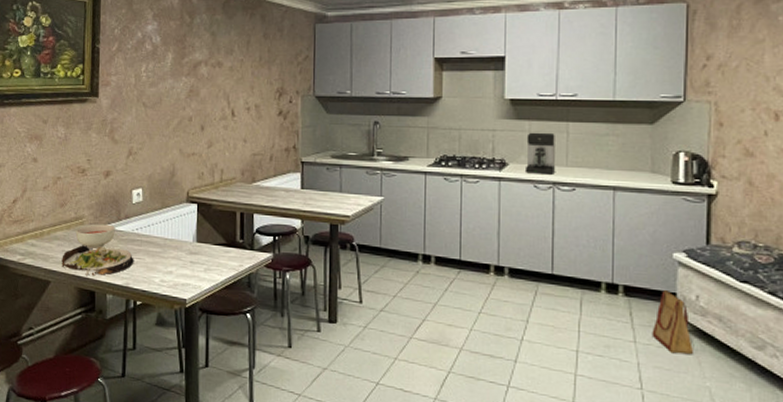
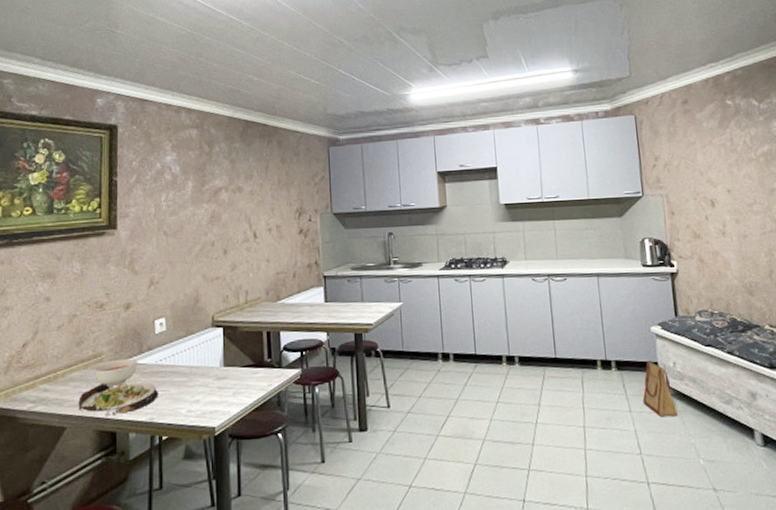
coffee maker: present [526,132,555,174] -> none [521,230,548,269]

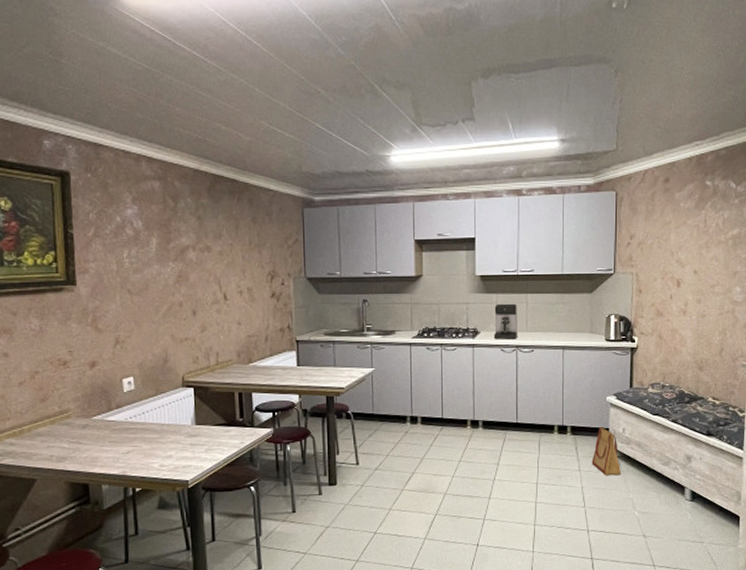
salad plate: present [78,382,158,416] -> none [47,438,130,469]
bowl: present [93,358,137,387] -> none [61,415,107,442]
coffee maker: none [521,230,548,269] -> present [494,303,517,340]

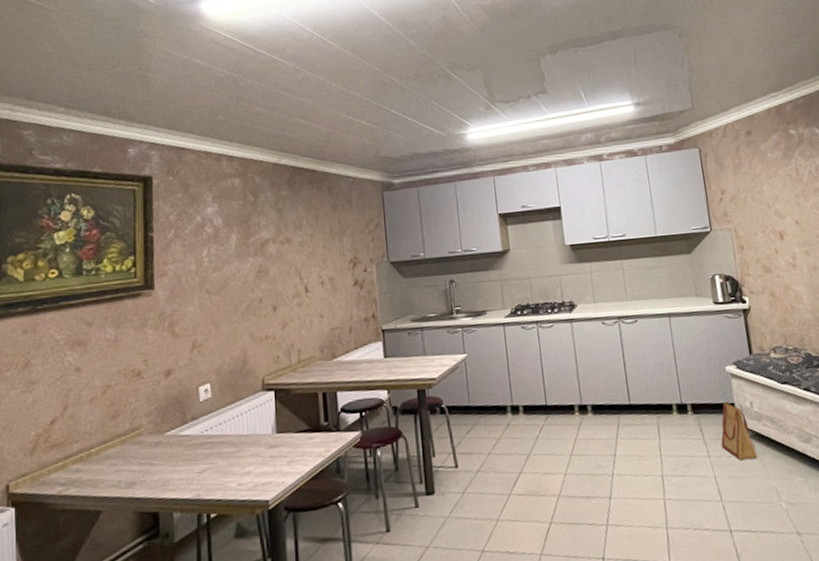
coffee maker: present [494,303,517,340] -> none [589,271,618,312]

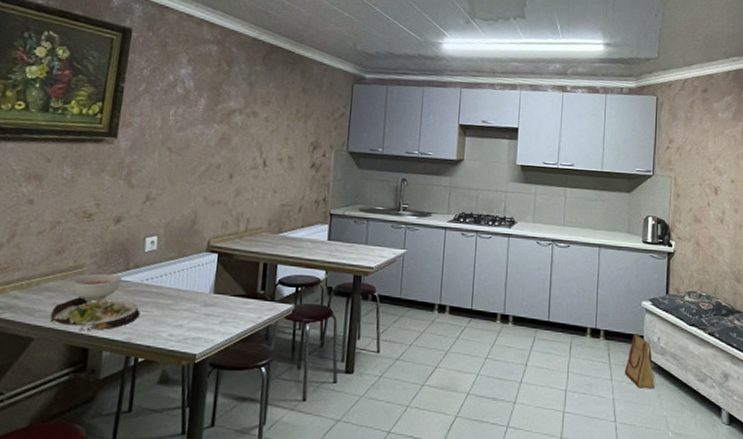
salad plate: none [115,455,205,495] -> present [50,297,140,331]
bowl: none [131,430,181,463] -> present [72,273,122,302]

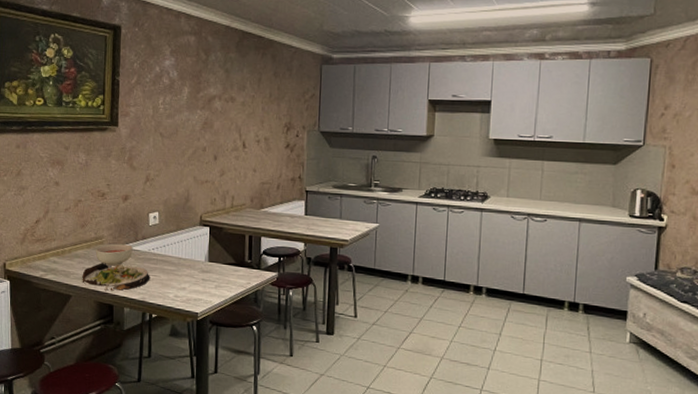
shopping bag: present [624,334,655,389] -> none [605,309,639,364]

